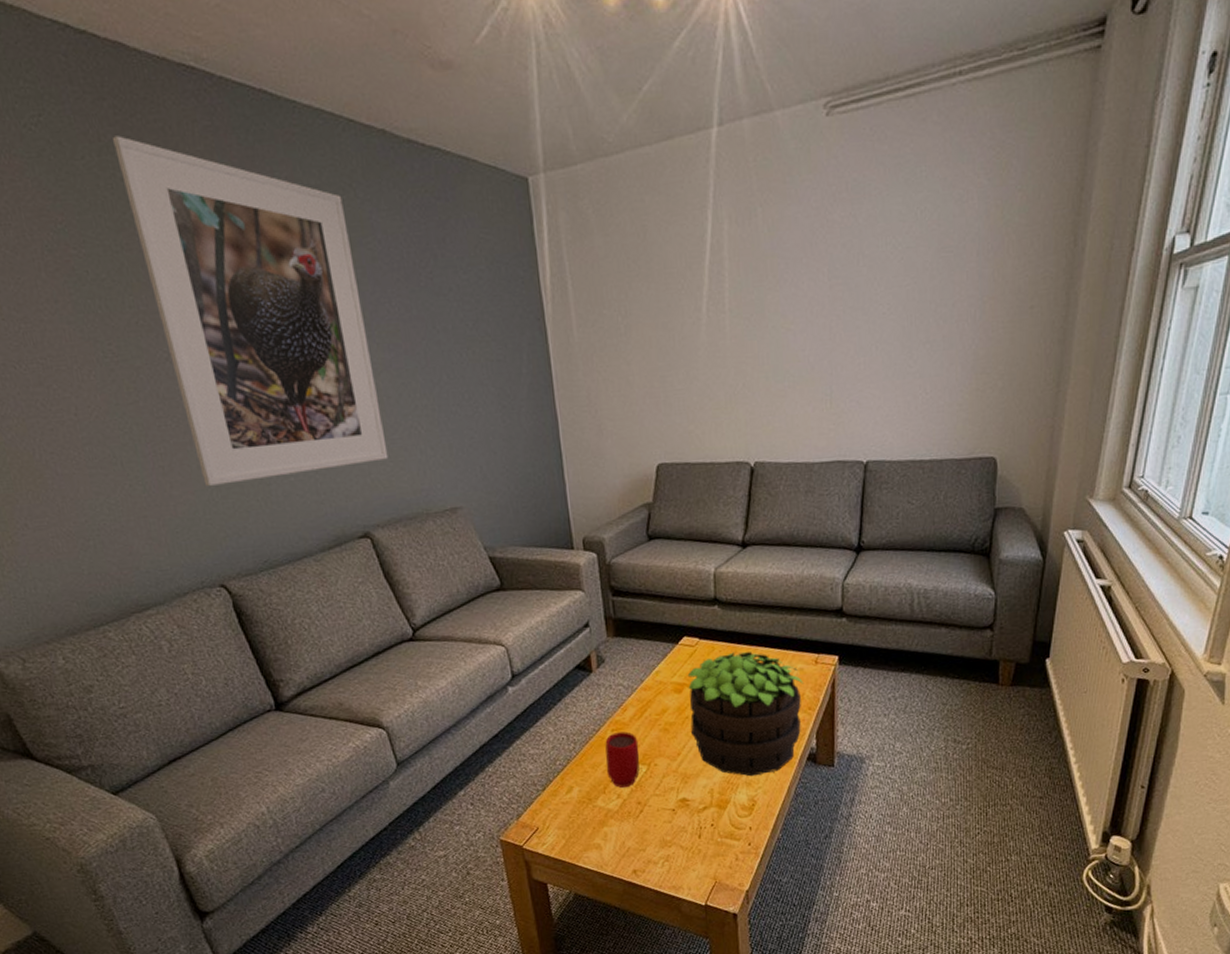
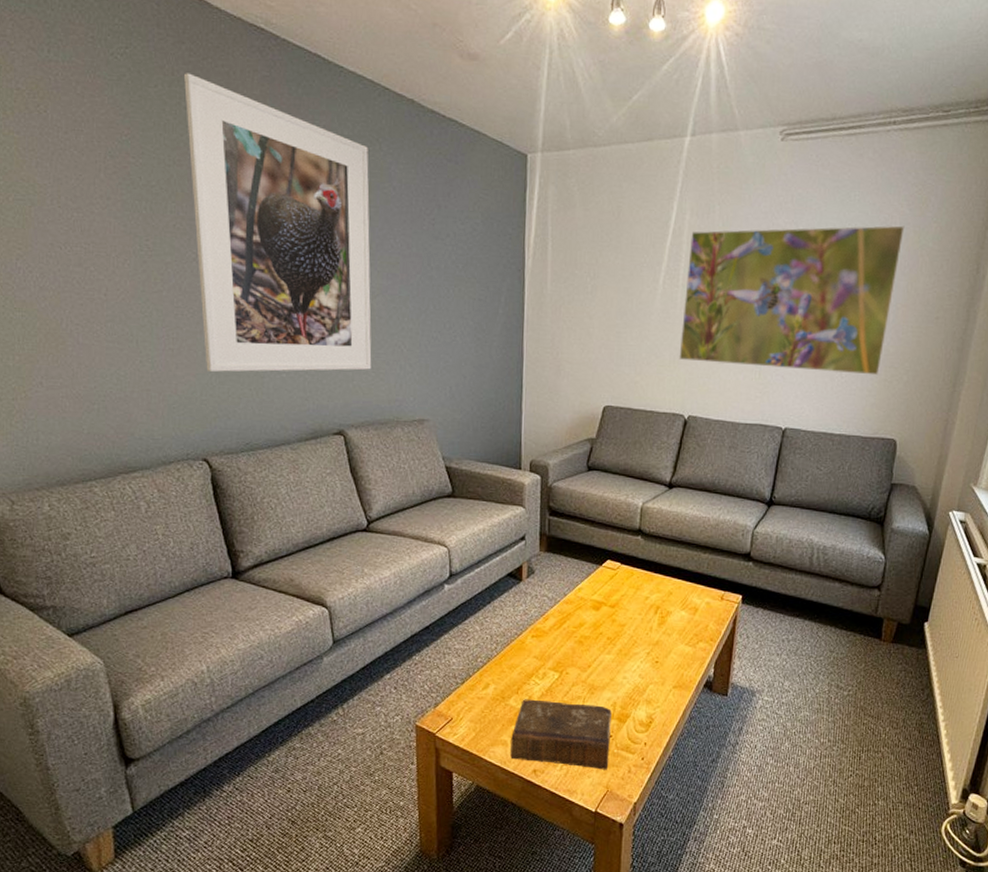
book: none [604,794,714,863] -> present [510,699,612,770]
mug: present [605,731,640,788] -> none [522,639,555,691]
potted plant: present [687,652,804,777] -> none [603,580,709,696]
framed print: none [732,200,984,399] -> present [679,225,905,376]

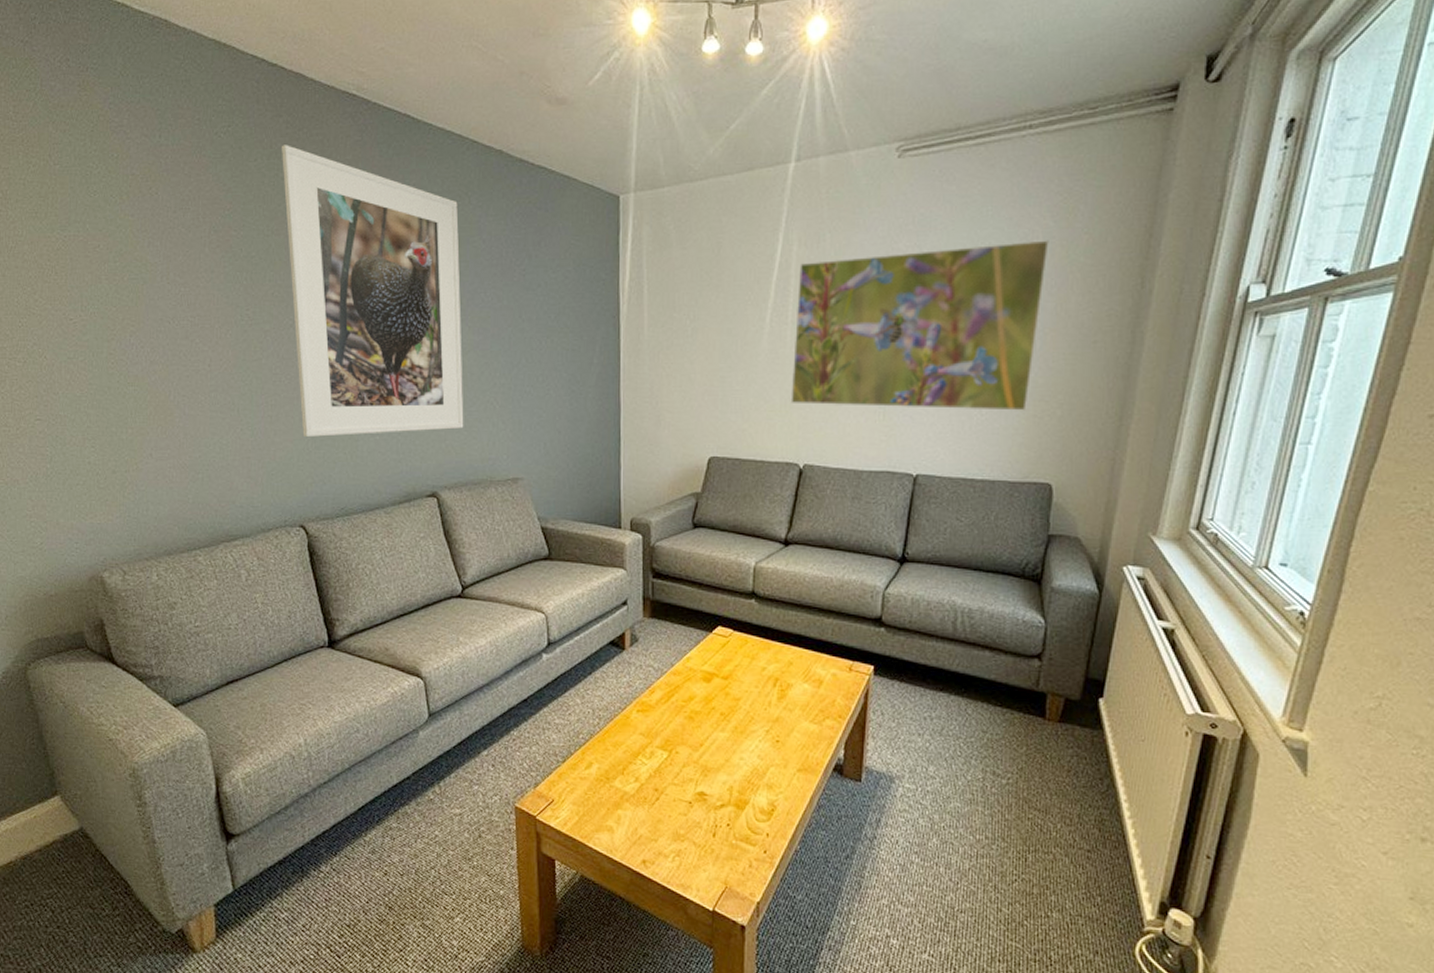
book: present [510,699,612,770] -> none [617,780,728,863]

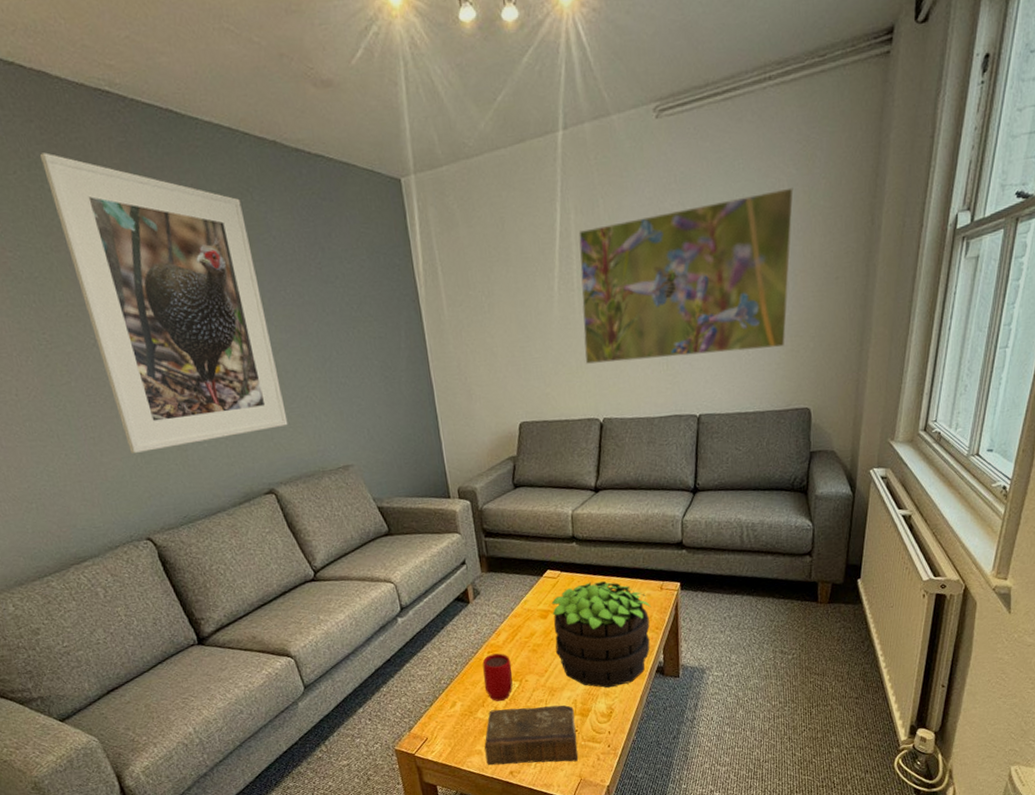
book: none [617,780,728,863] -> present [484,705,579,766]
mug: none [627,713,662,771] -> present [482,653,513,701]
potted plant: none [716,648,836,780] -> present [551,581,652,688]

